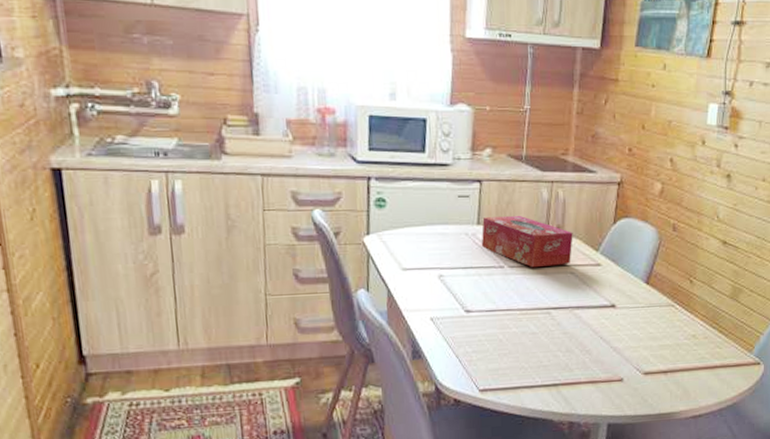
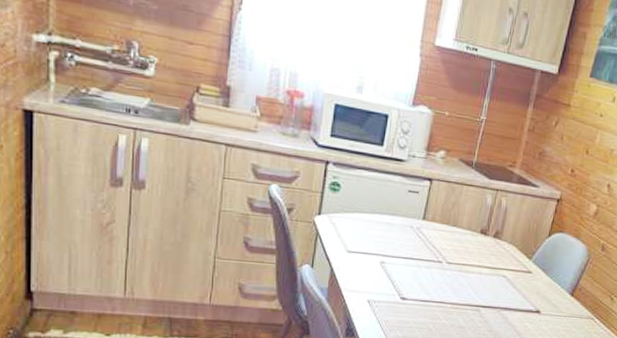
tissue box: present [481,216,573,268] -> none [424,214,510,268]

